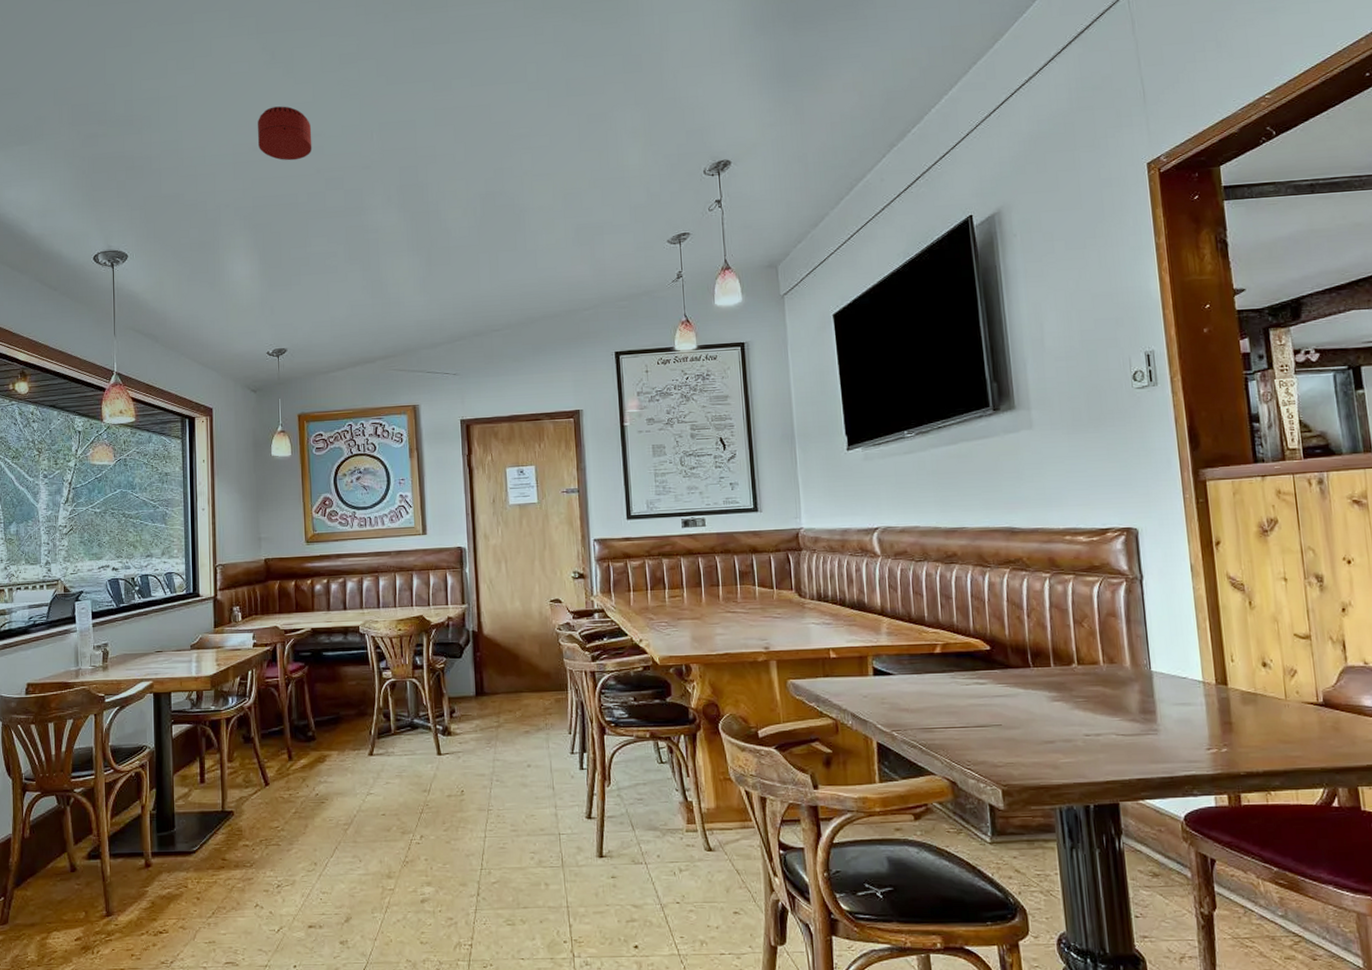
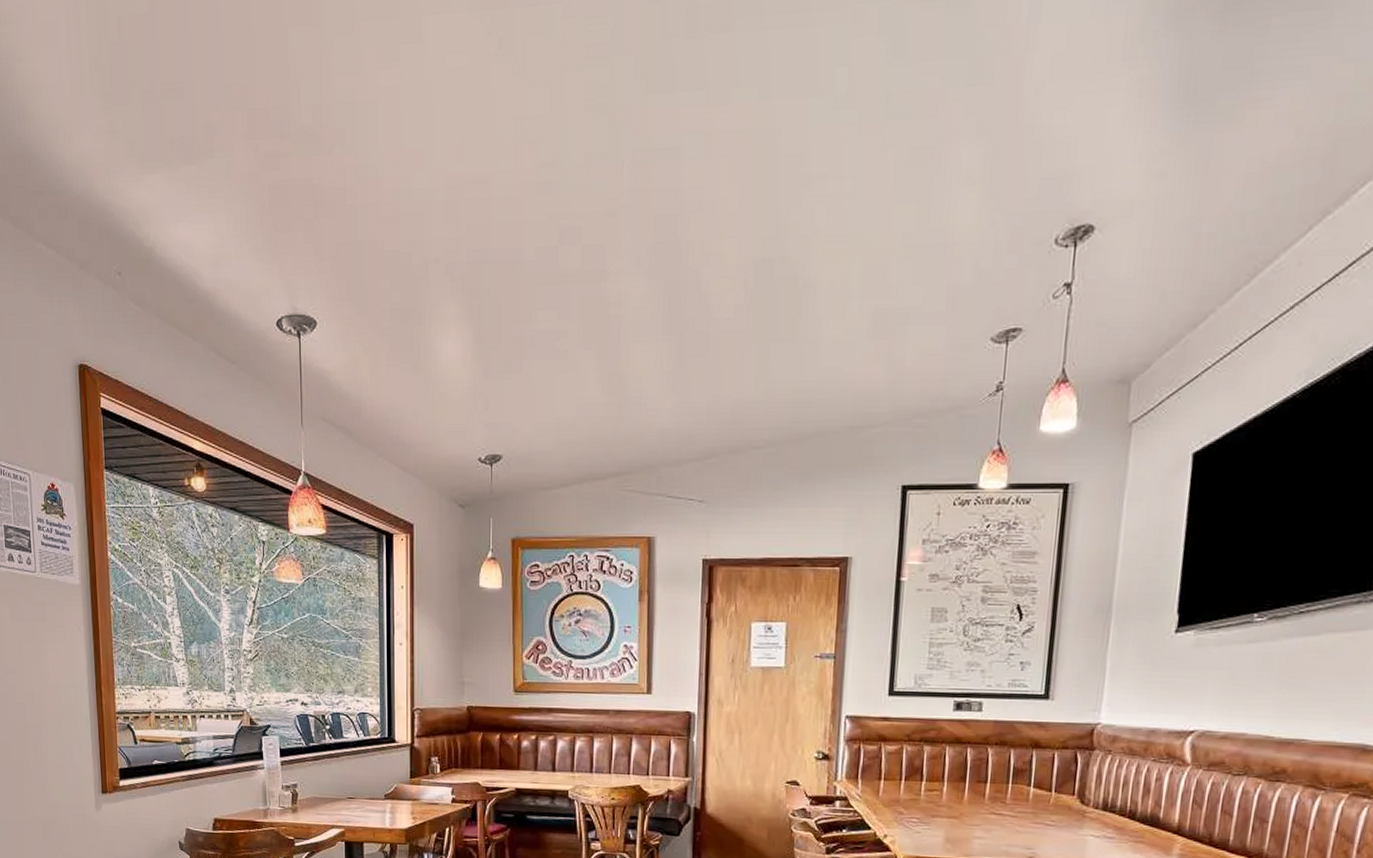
smoke detector: present [258,106,312,161] -> none [478,120,546,201]

